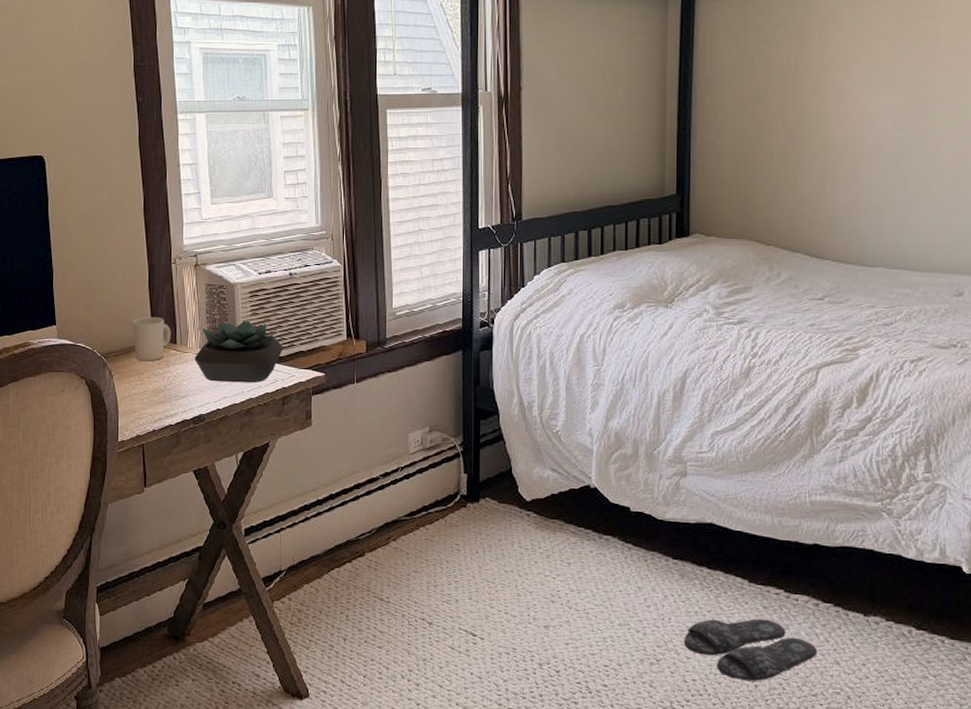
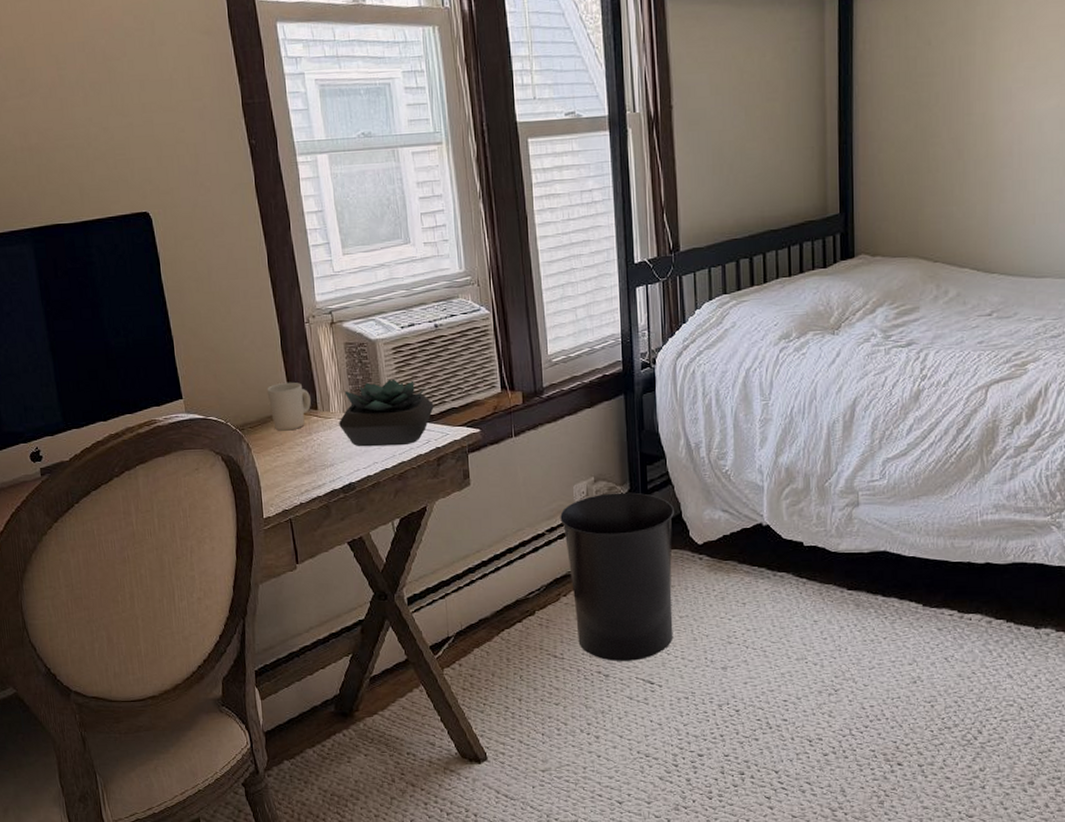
waste bin: none [395,443,504,611] -> present [560,492,674,661]
slippers: present [683,618,818,681] -> none [860,640,991,701]

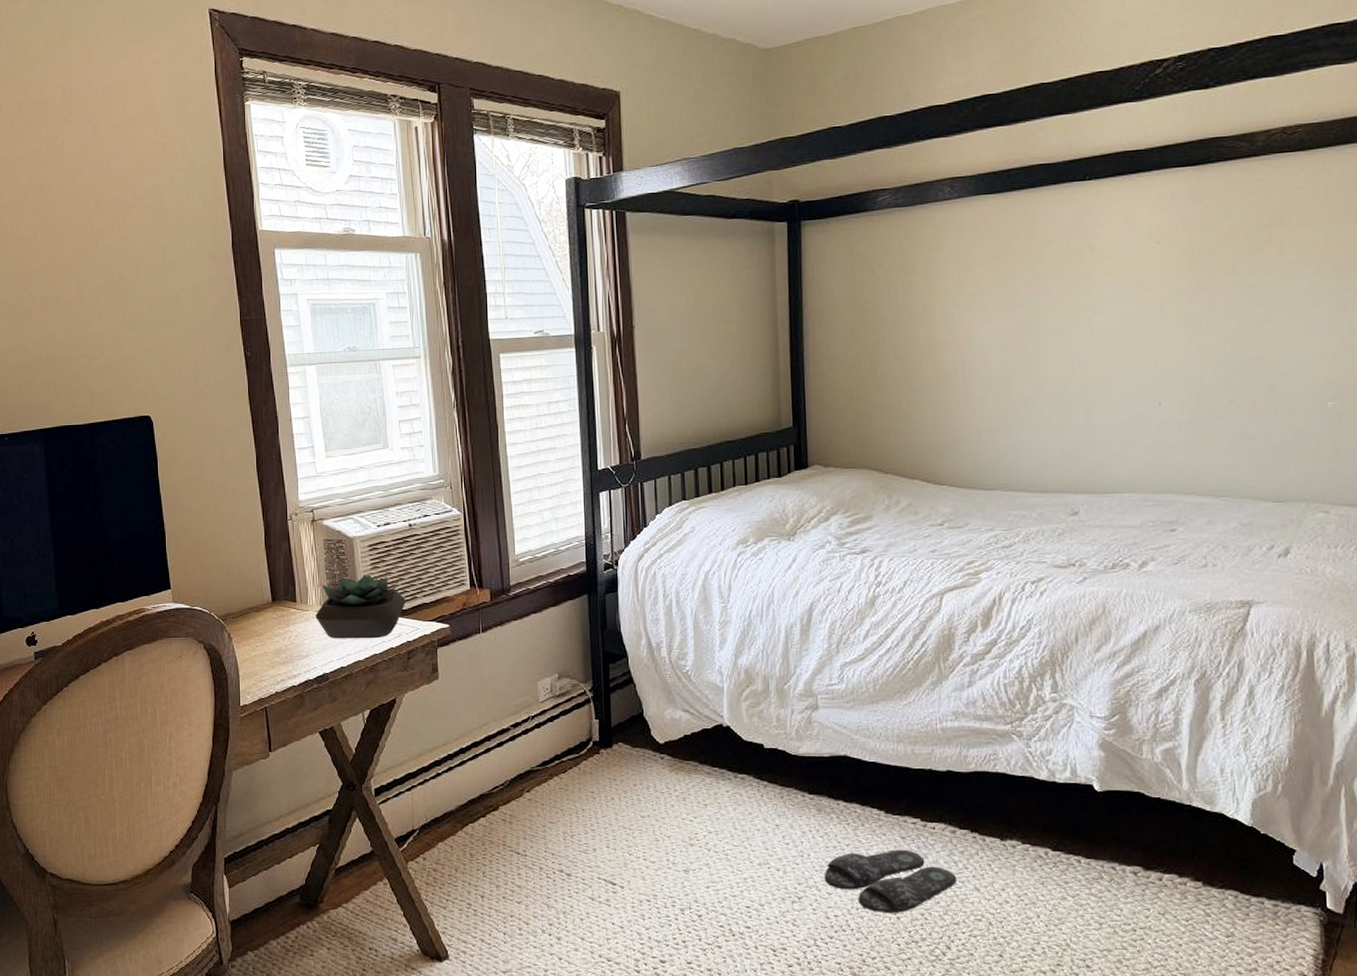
mug: present [267,382,311,431] -> none [249,575,290,622]
waste bin: present [560,492,674,661] -> none [525,690,636,860]
slippers: none [860,640,991,701] -> present [824,849,957,913]

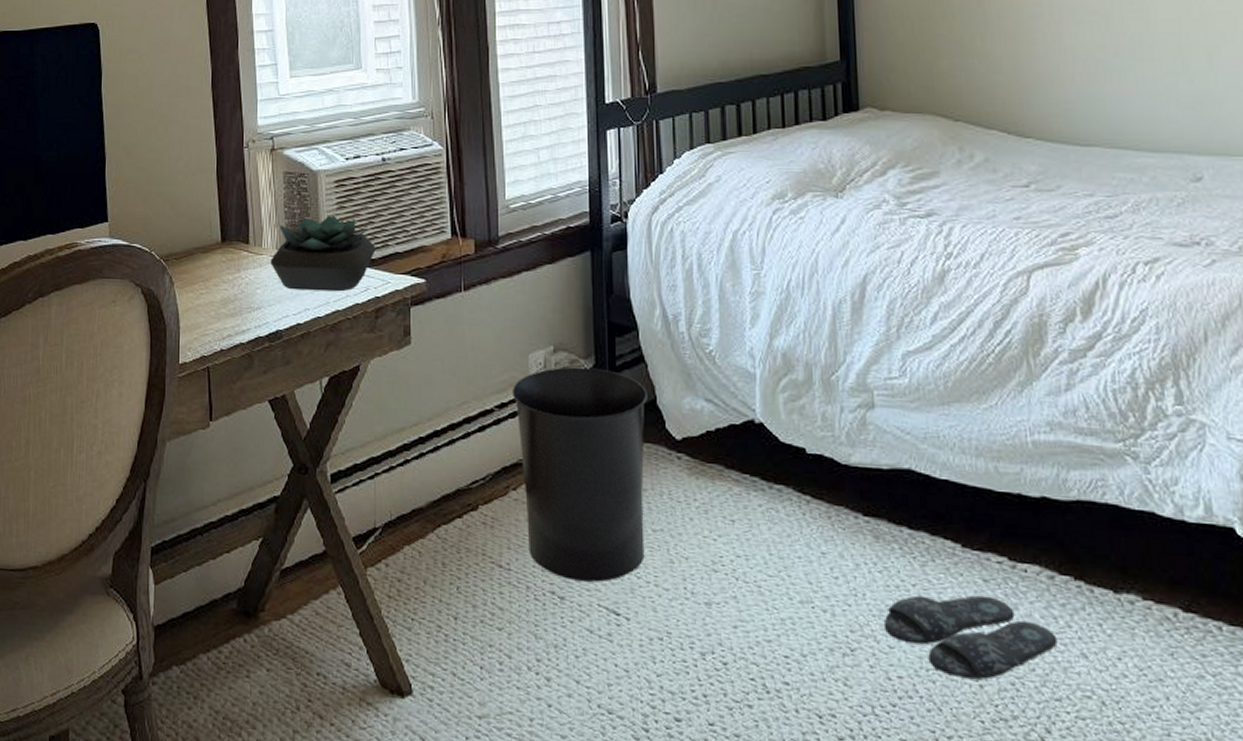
waste bin: none [525,690,636,860] -> present [512,367,647,582]

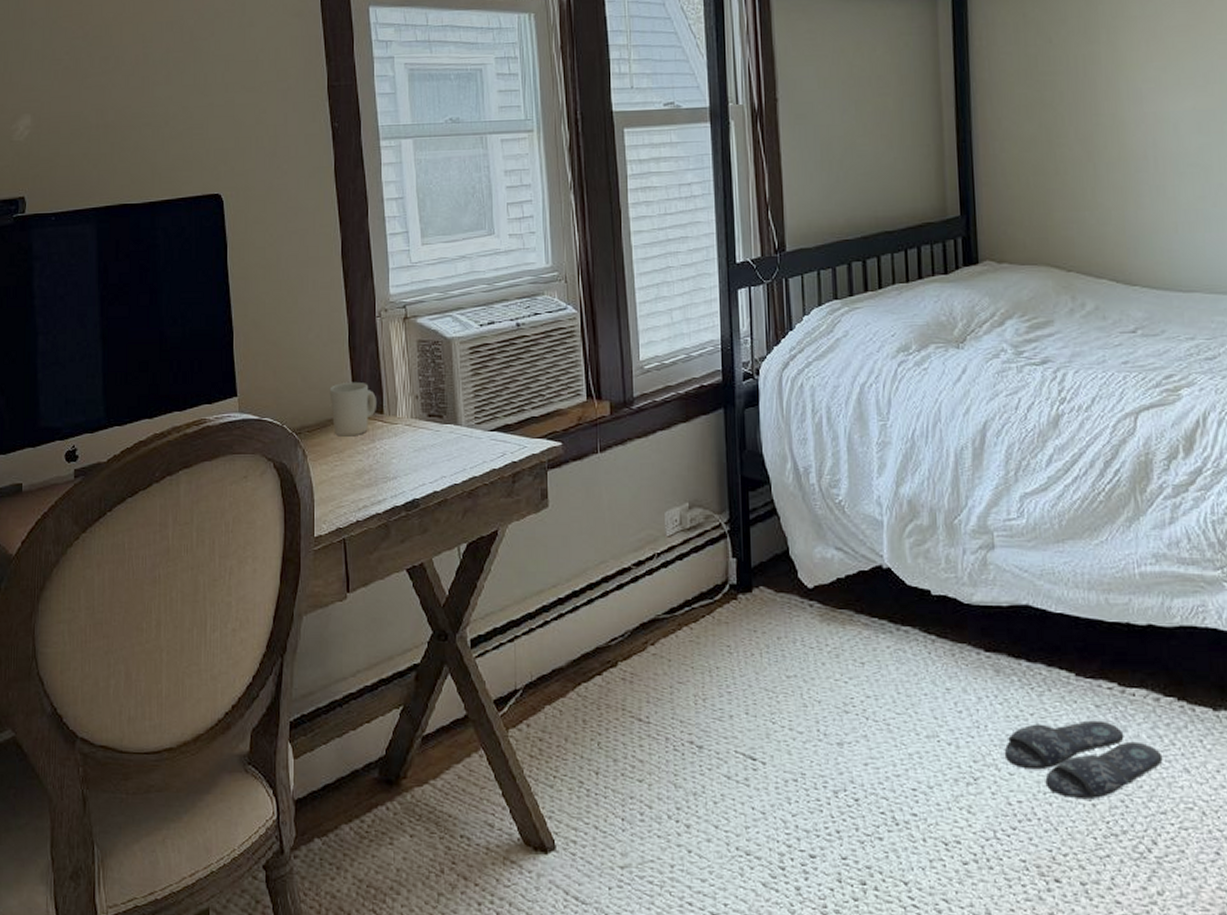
mug: none [197,211,242,265] -> present [329,381,376,437]
succulent plant: present [271,215,376,292] -> none [406,382,512,458]
waste bin: present [512,367,647,582] -> none [649,522,780,730]

